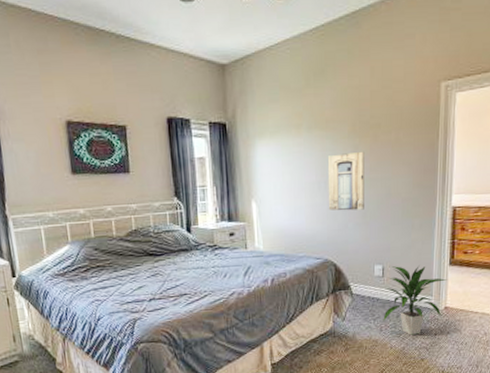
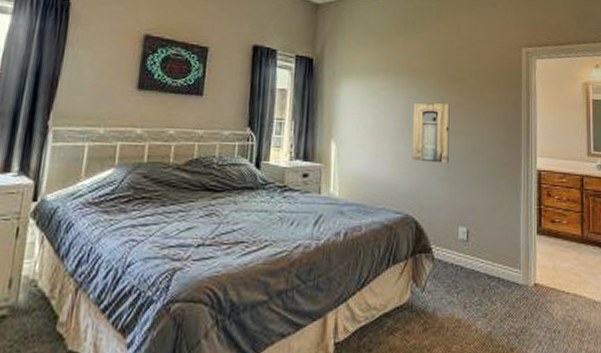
indoor plant: present [383,266,447,335] -> none [467,230,536,316]

